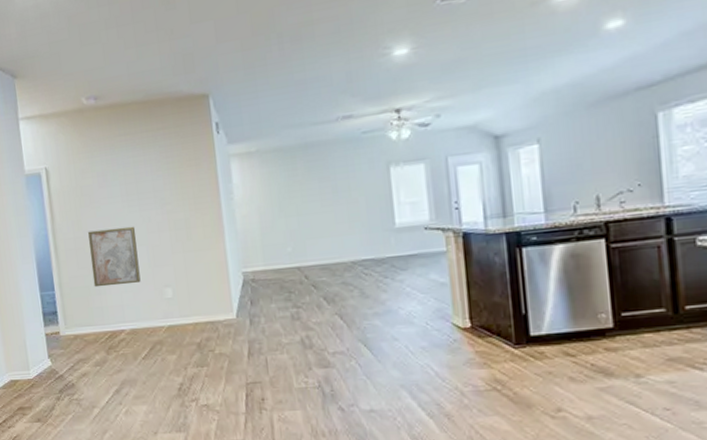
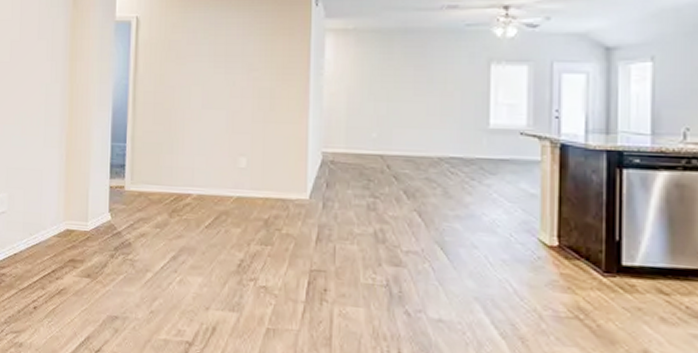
wall art: present [88,226,141,288] -> none [167,87,217,148]

